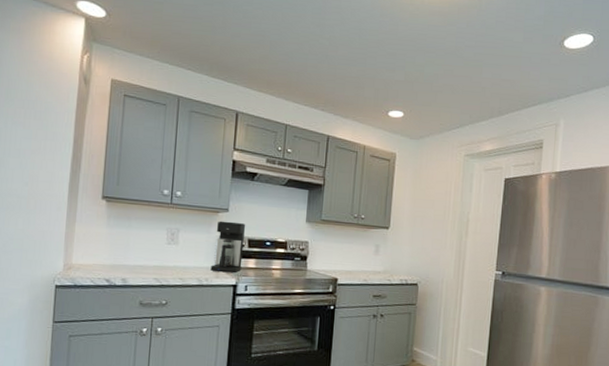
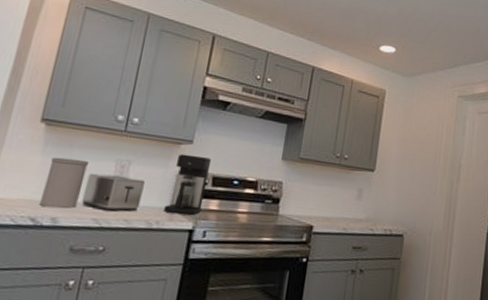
canister: none [111,228,146,271] -> present [40,157,89,209]
toaster: none [143,240,192,273] -> present [81,173,145,213]

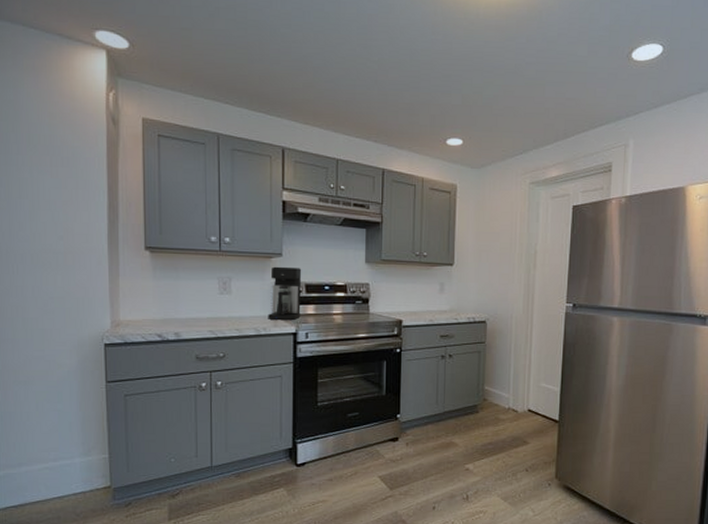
canister: present [40,157,89,209] -> none [162,280,195,325]
toaster: present [81,173,145,213] -> none [196,291,247,324]

